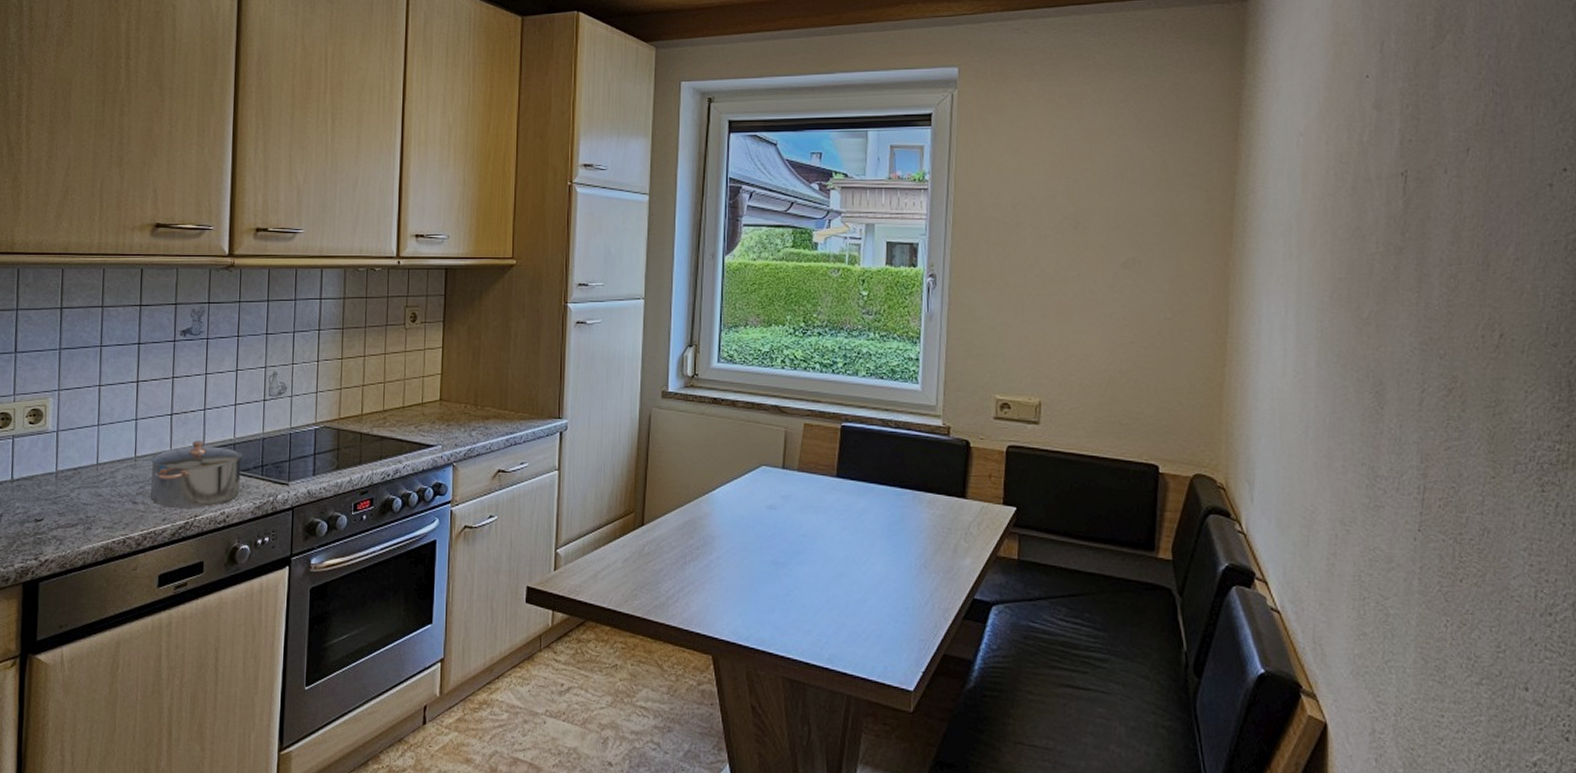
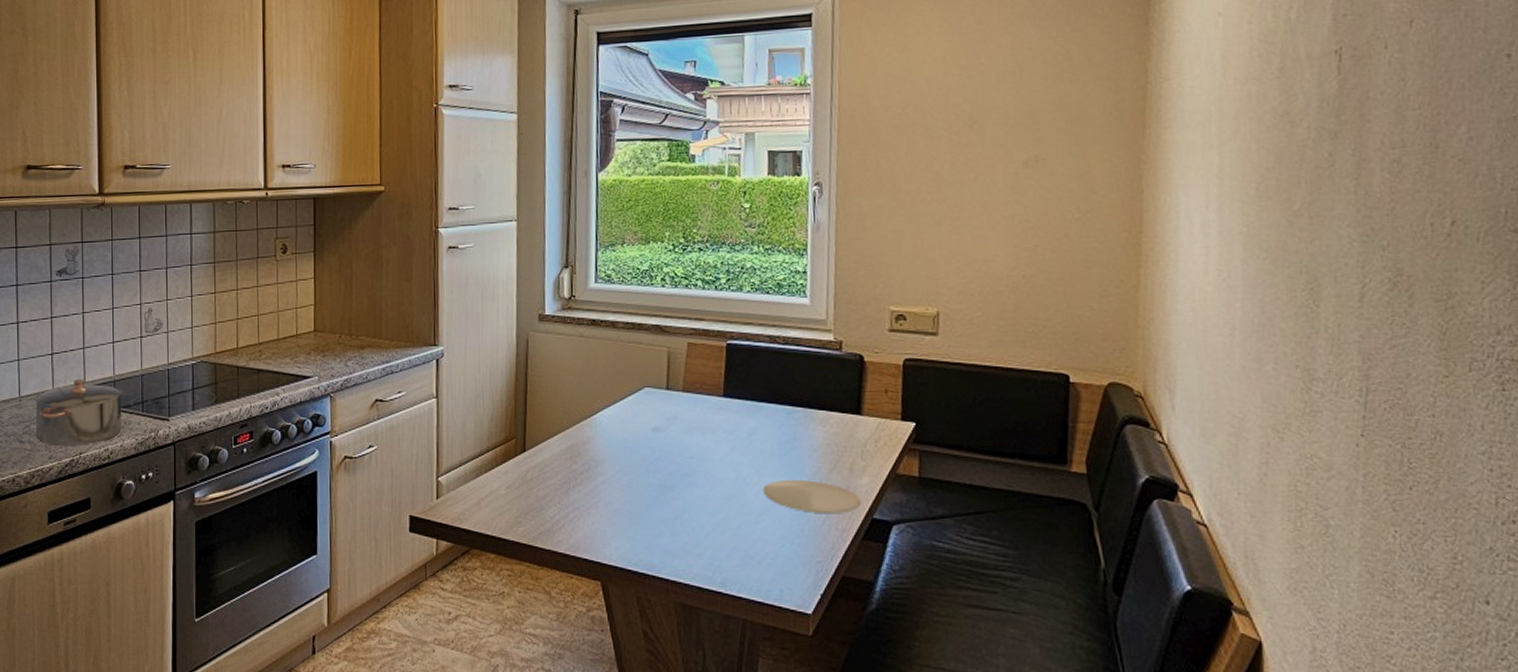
plate: none [871,559,964,593] -> present [763,480,862,513]

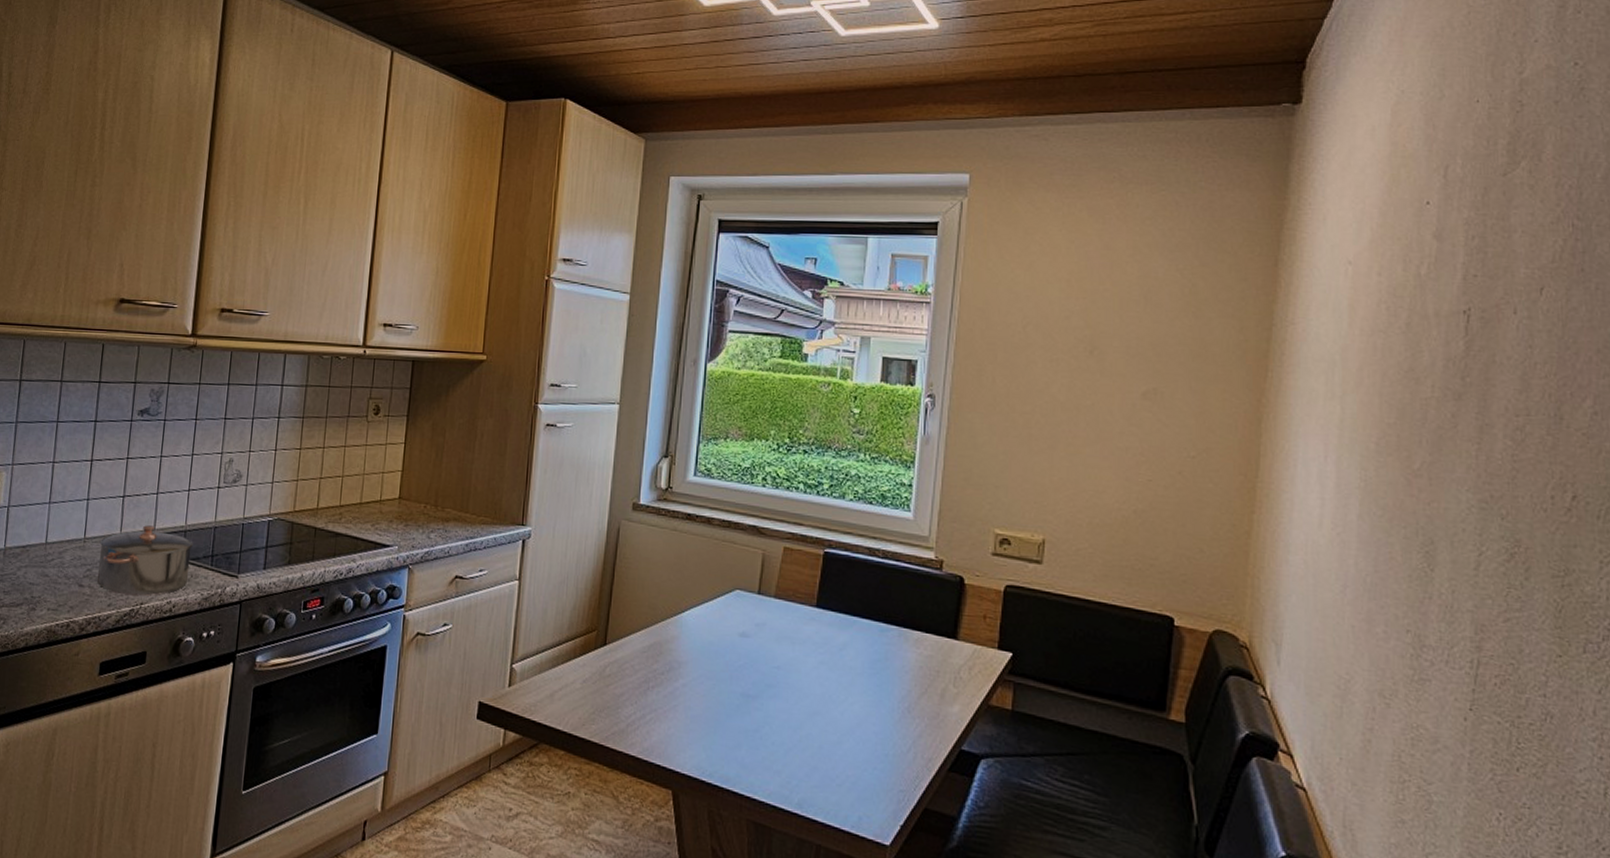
plate: present [763,480,862,513] -> none [849,700,951,742]

